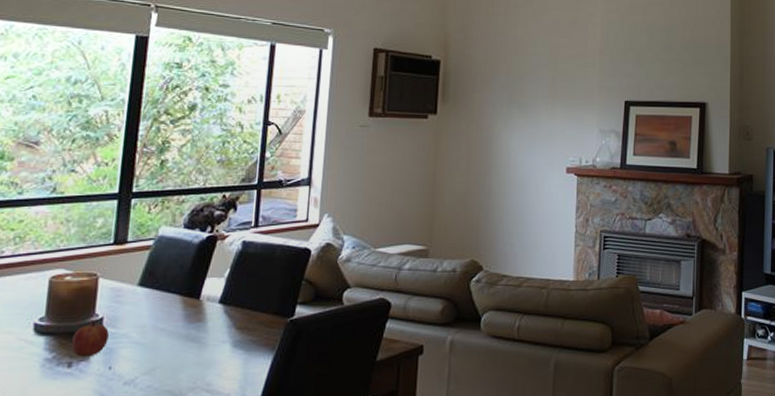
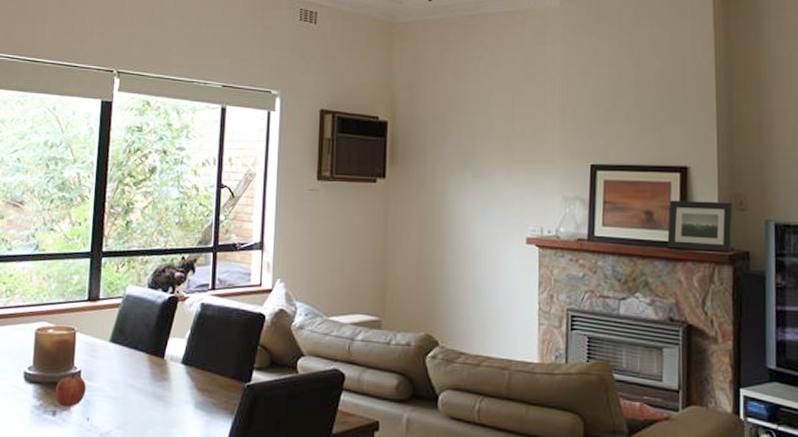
picture frame: none [687,132,741,177] -> present [667,200,733,253]

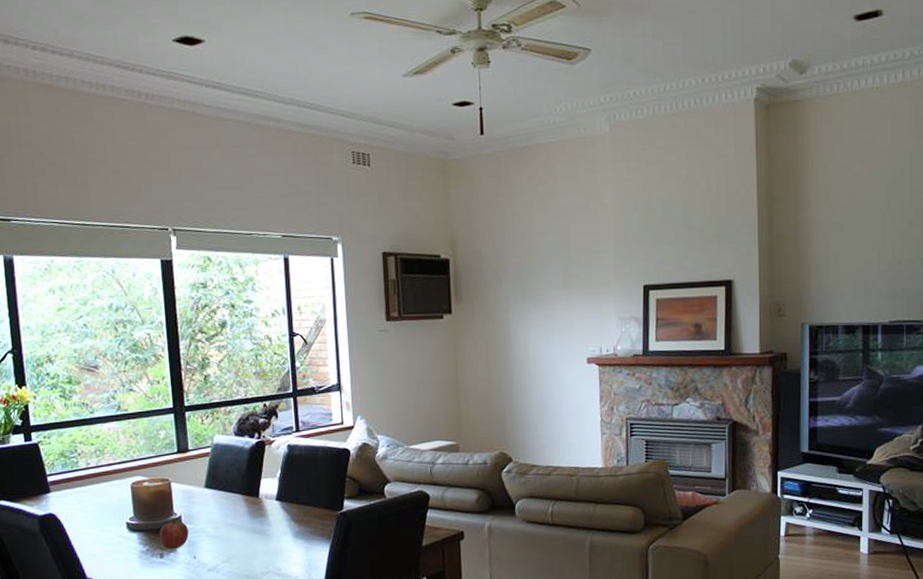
picture frame: present [667,200,733,253] -> none [714,309,773,357]

